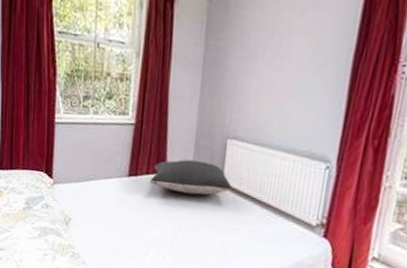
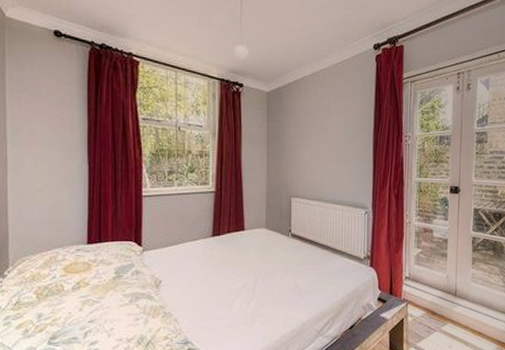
pillow: present [150,159,232,195] -> none [232,218,298,246]

